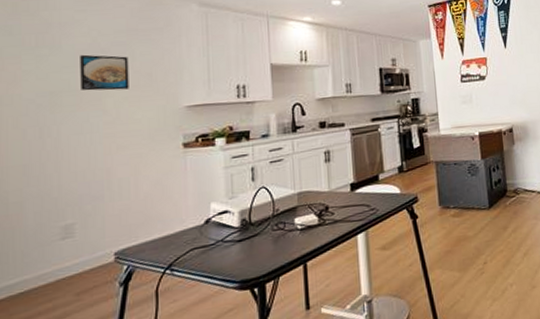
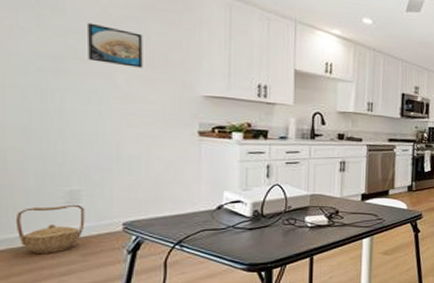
basket: none [15,239,79,300] -> present [15,204,85,255]

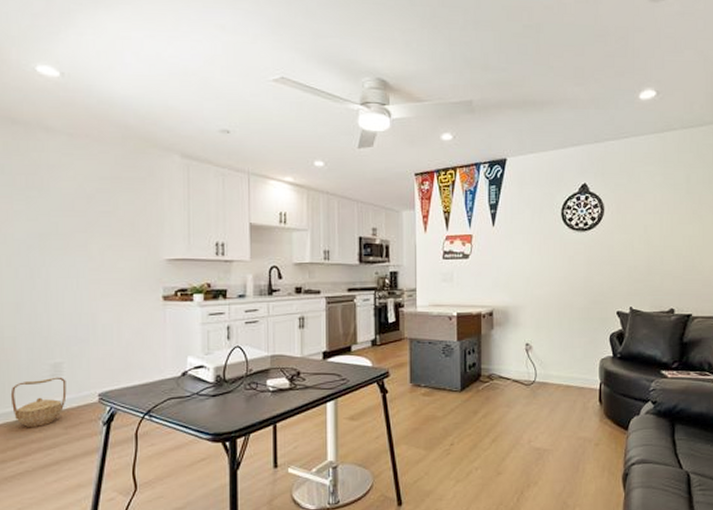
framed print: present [88,22,143,68] -> none [67,199,113,238]

